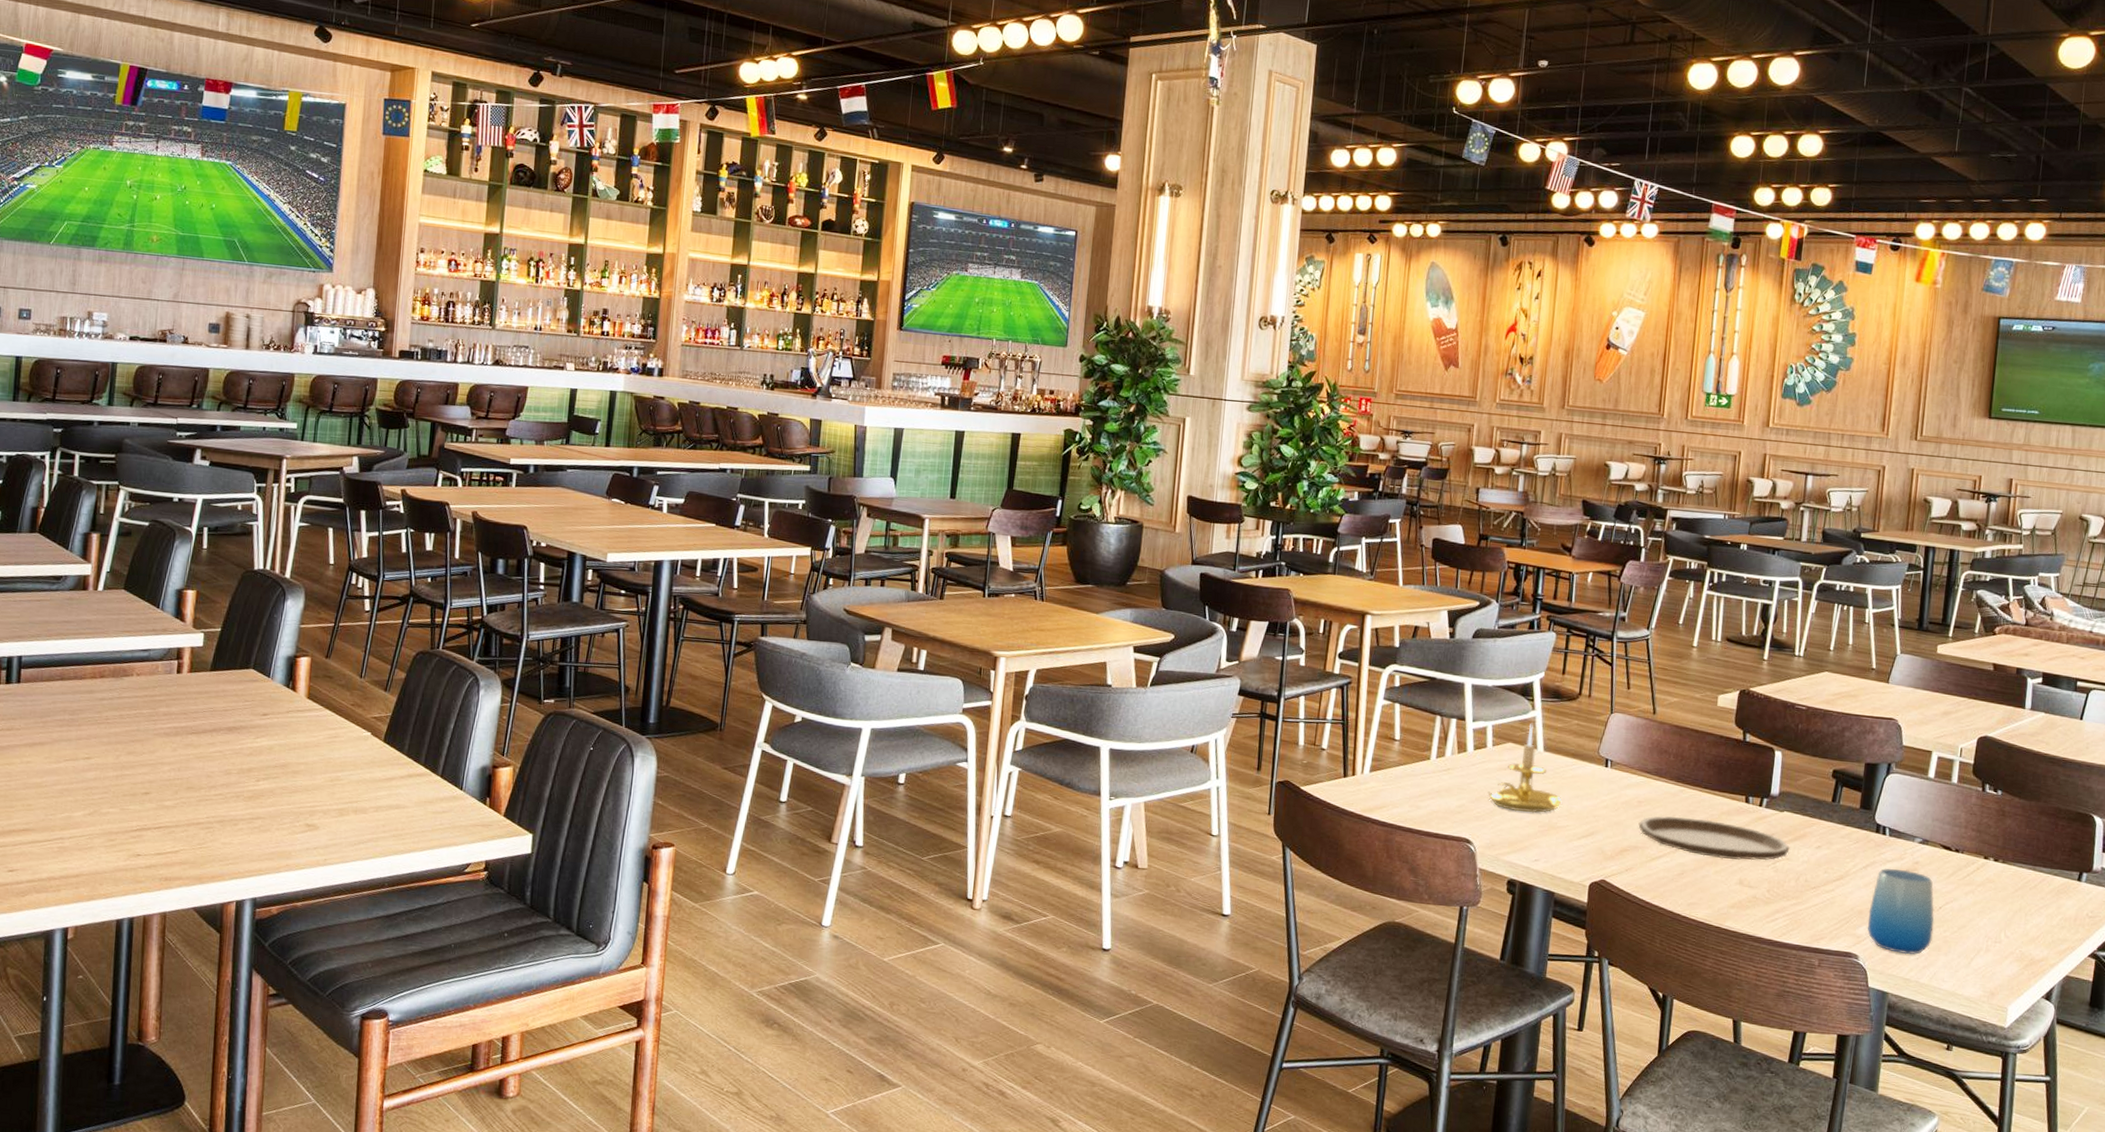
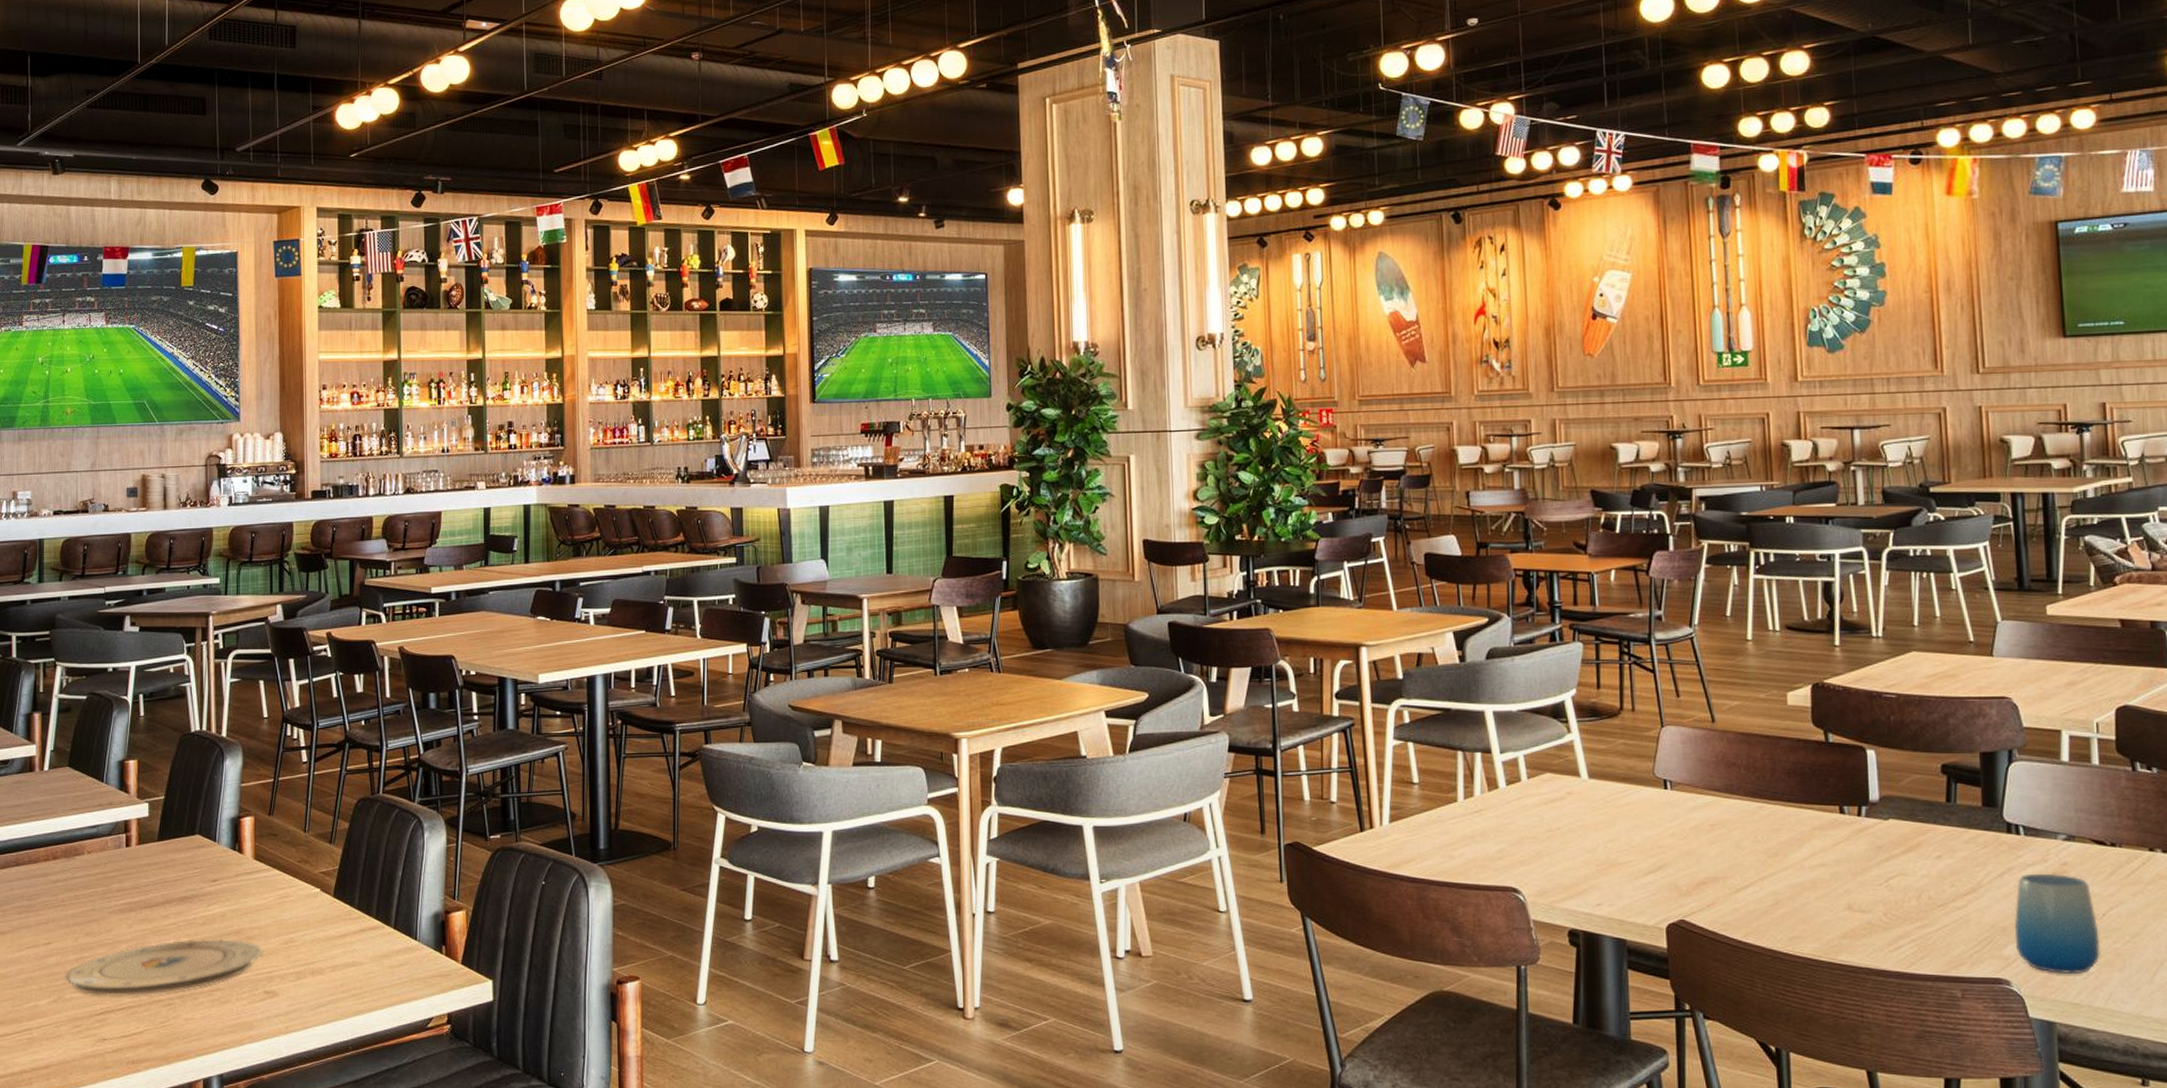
plate: none [103,768,308,817] -> present [65,939,263,997]
candle holder: present [1487,724,1562,813] -> none [1530,749,1619,851]
plate: present [1638,816,1790,861] -> none [1714,837,1903,882]

